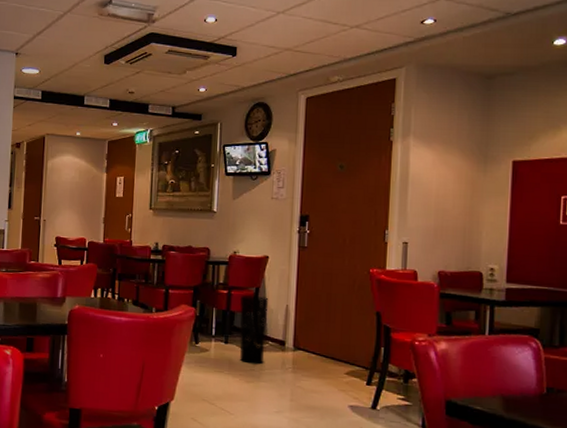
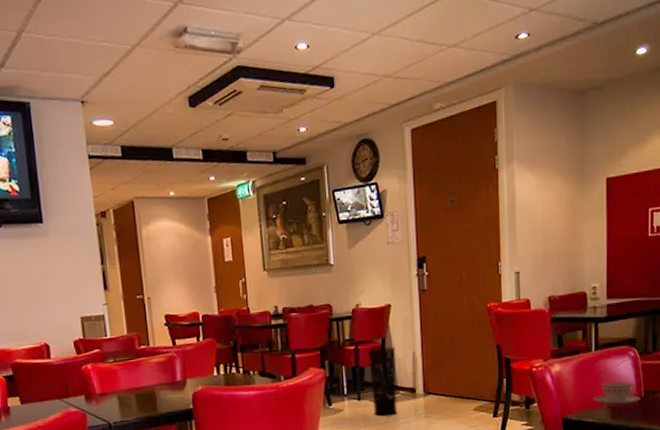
teacup: none [483,370,542,401] -> present [593,381,640,408]

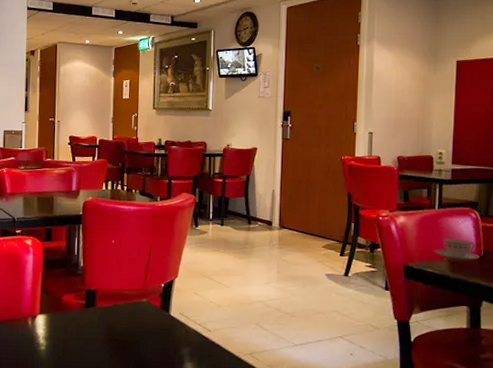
umbrella stand: present [367,347,398,417] -> none [233,183,258,243]

